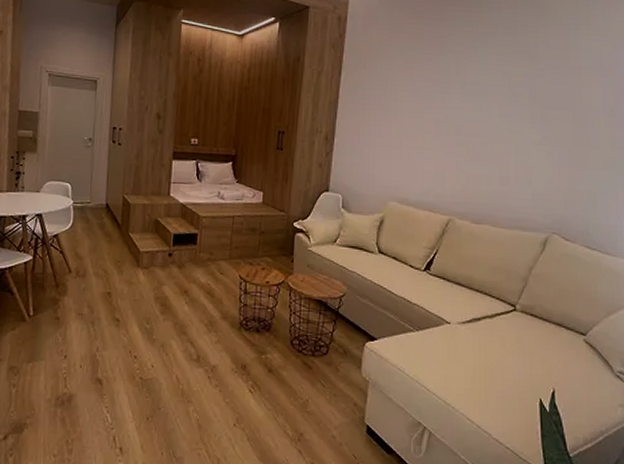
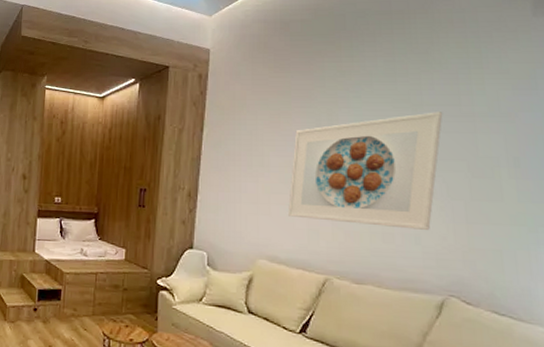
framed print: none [417,64,555,173] -> present [287,112,443,230]

